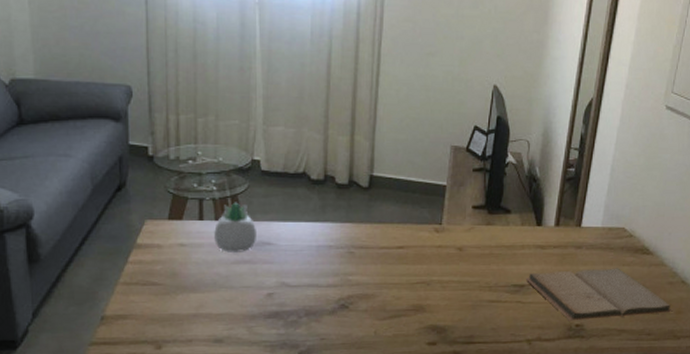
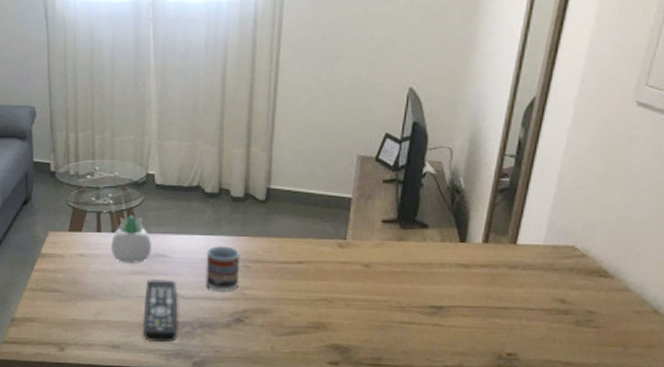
remote control: none [248,268,283,334] -> present [144,279,178,343]
cup: none [311,233,345,278] -> present [206,246,240,291]
book: present [525,268,673,321] -> none [444,292,639,349]

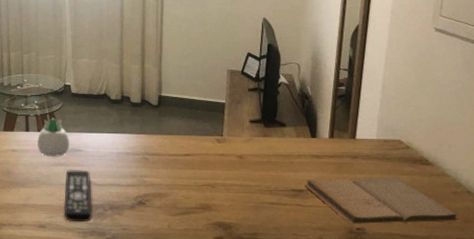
cup: present [206,246,240,291] -> none [113,142,141,179]
book: none [444,292,639,349] -> present [303,177,459,225]

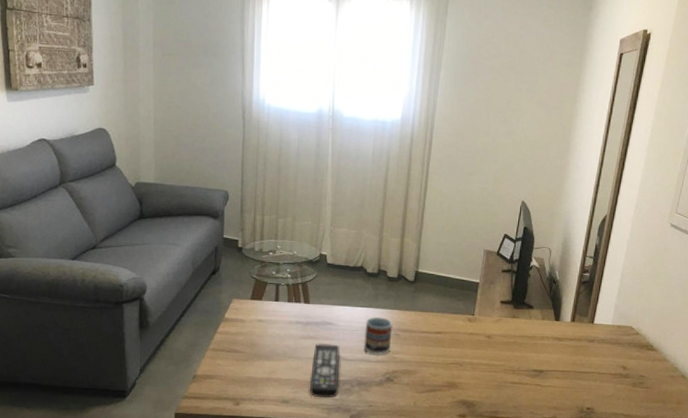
succulent planter: present [37,117,69,157] -> none [286,288,321,329]
cup: none [113,142,141,179] -> present [364,317,393,355]
book: present [303,177,459,225] -> none [544,360,673,405]

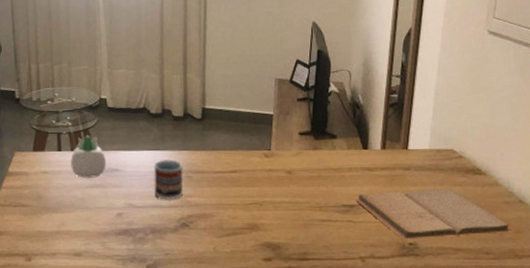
succulent planter: none [286,288,321,329] -> present [71,135,106,178]
remote control: present [310,343,341,398] -> none [101,191,132,249]
book: none [544,360,673,405] -> present [355,188,511,240]

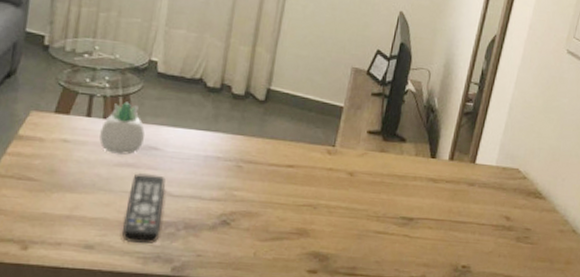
remote control: none [101,191,132,249] -> present [122,173,166,244]
cup: present [153,160,184,200] -> none [196,143,235,191]
book: present [355,188,511,240] -> none [414,207,562,263]

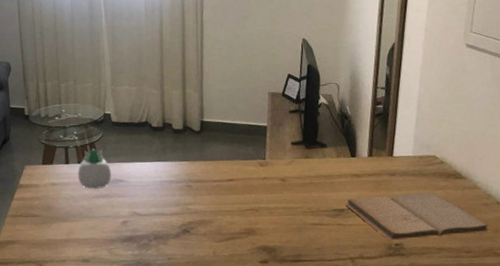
remote control: present [122,173,166,244] -> none [108,200,137,255]
book: none [414,207,562,263] -> present [344,192,490,241]

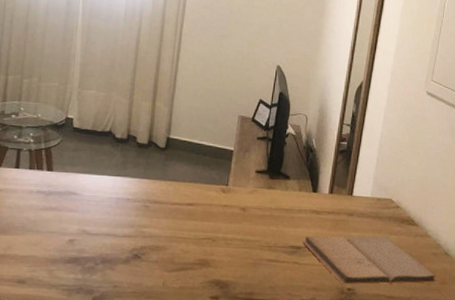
succulent planter: present [78,148,111,189] -> none [27,154,65,200]

